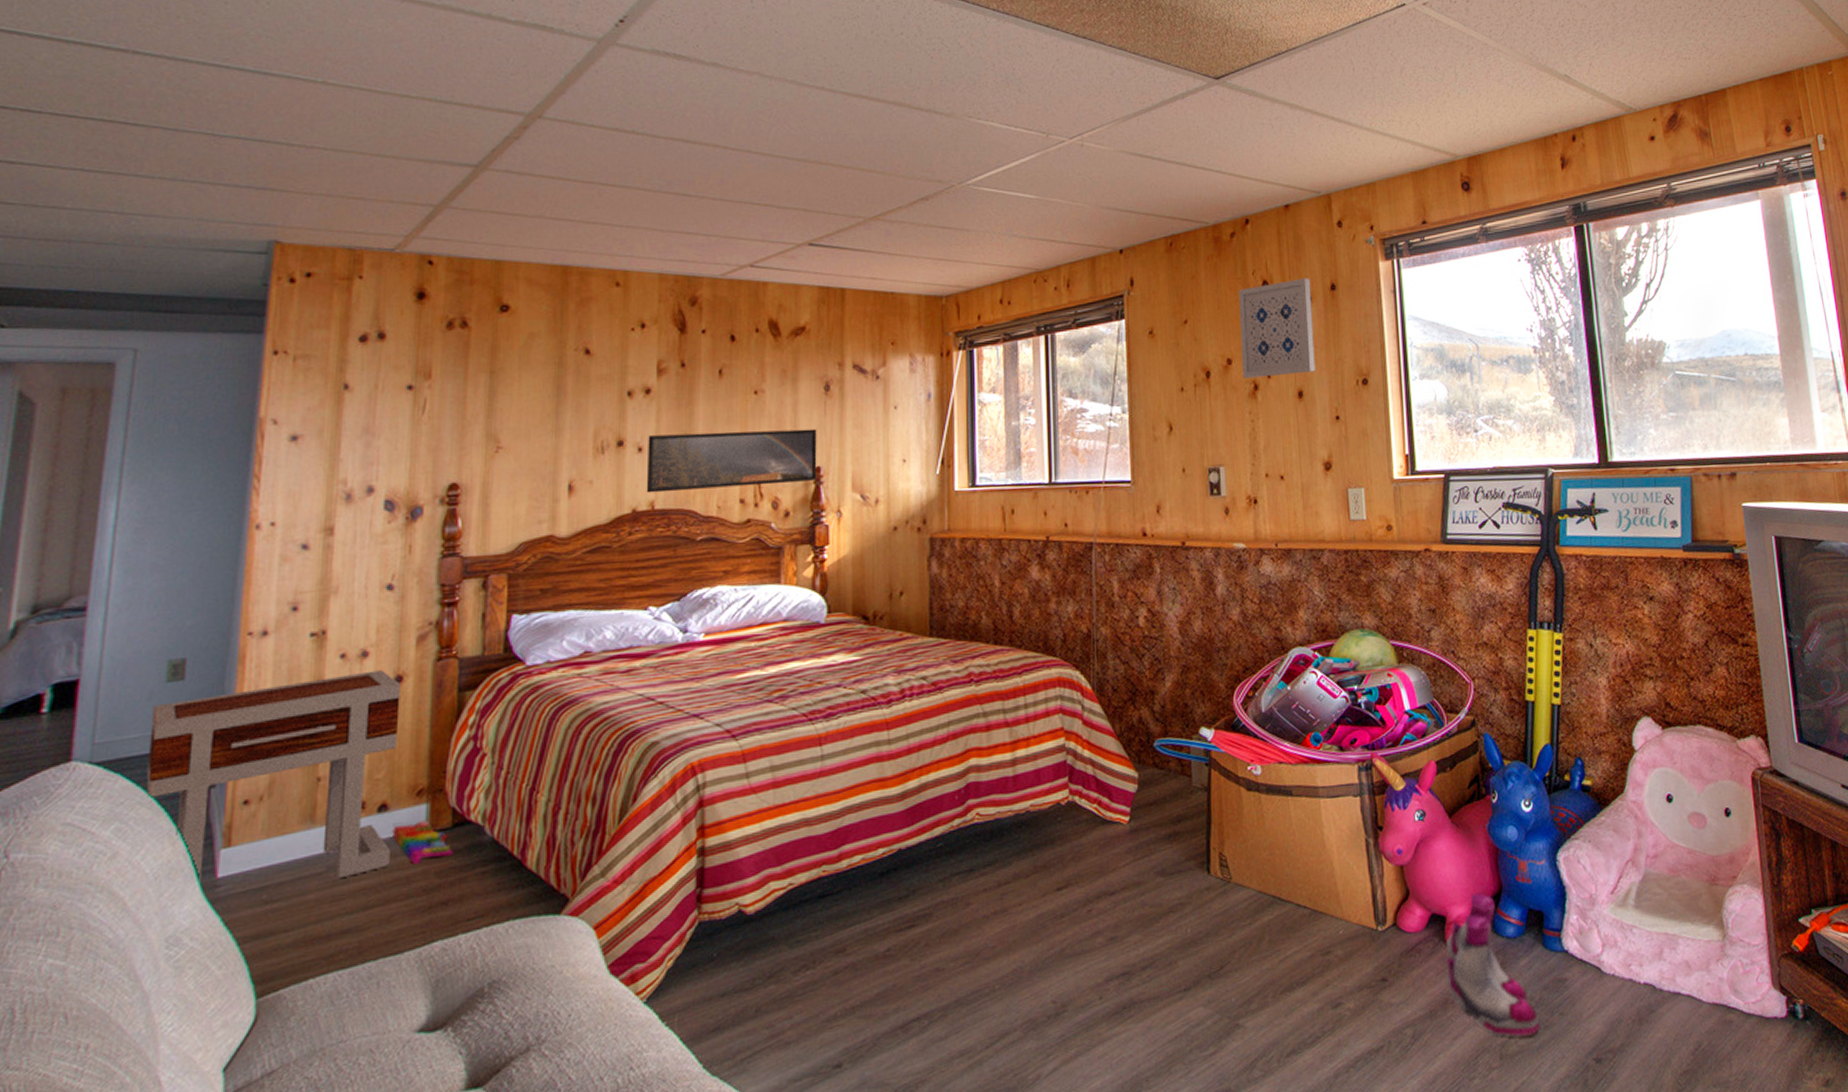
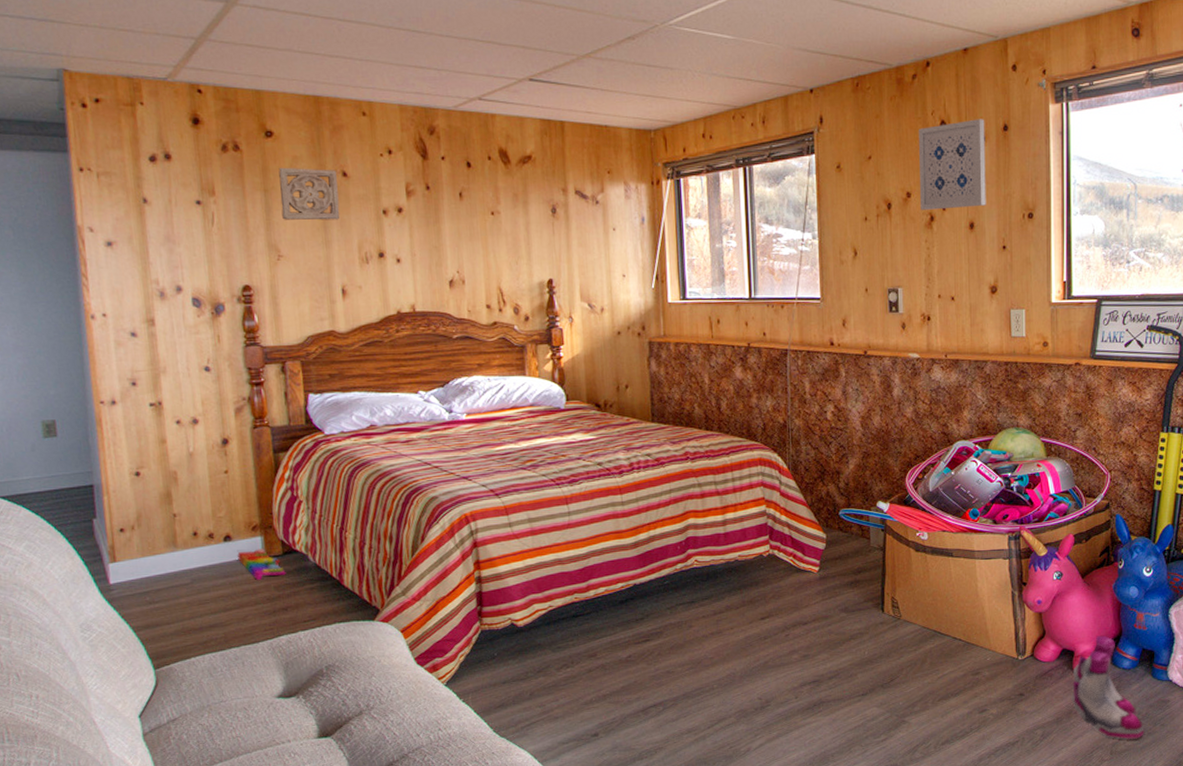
side table: present [146,670,400,882] -> none [36,434,239,589]
wall ornament: none [508,345,579,406] -> present [278,167,340,220]
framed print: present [646,428,817,493] -> none [404,246,550,298]

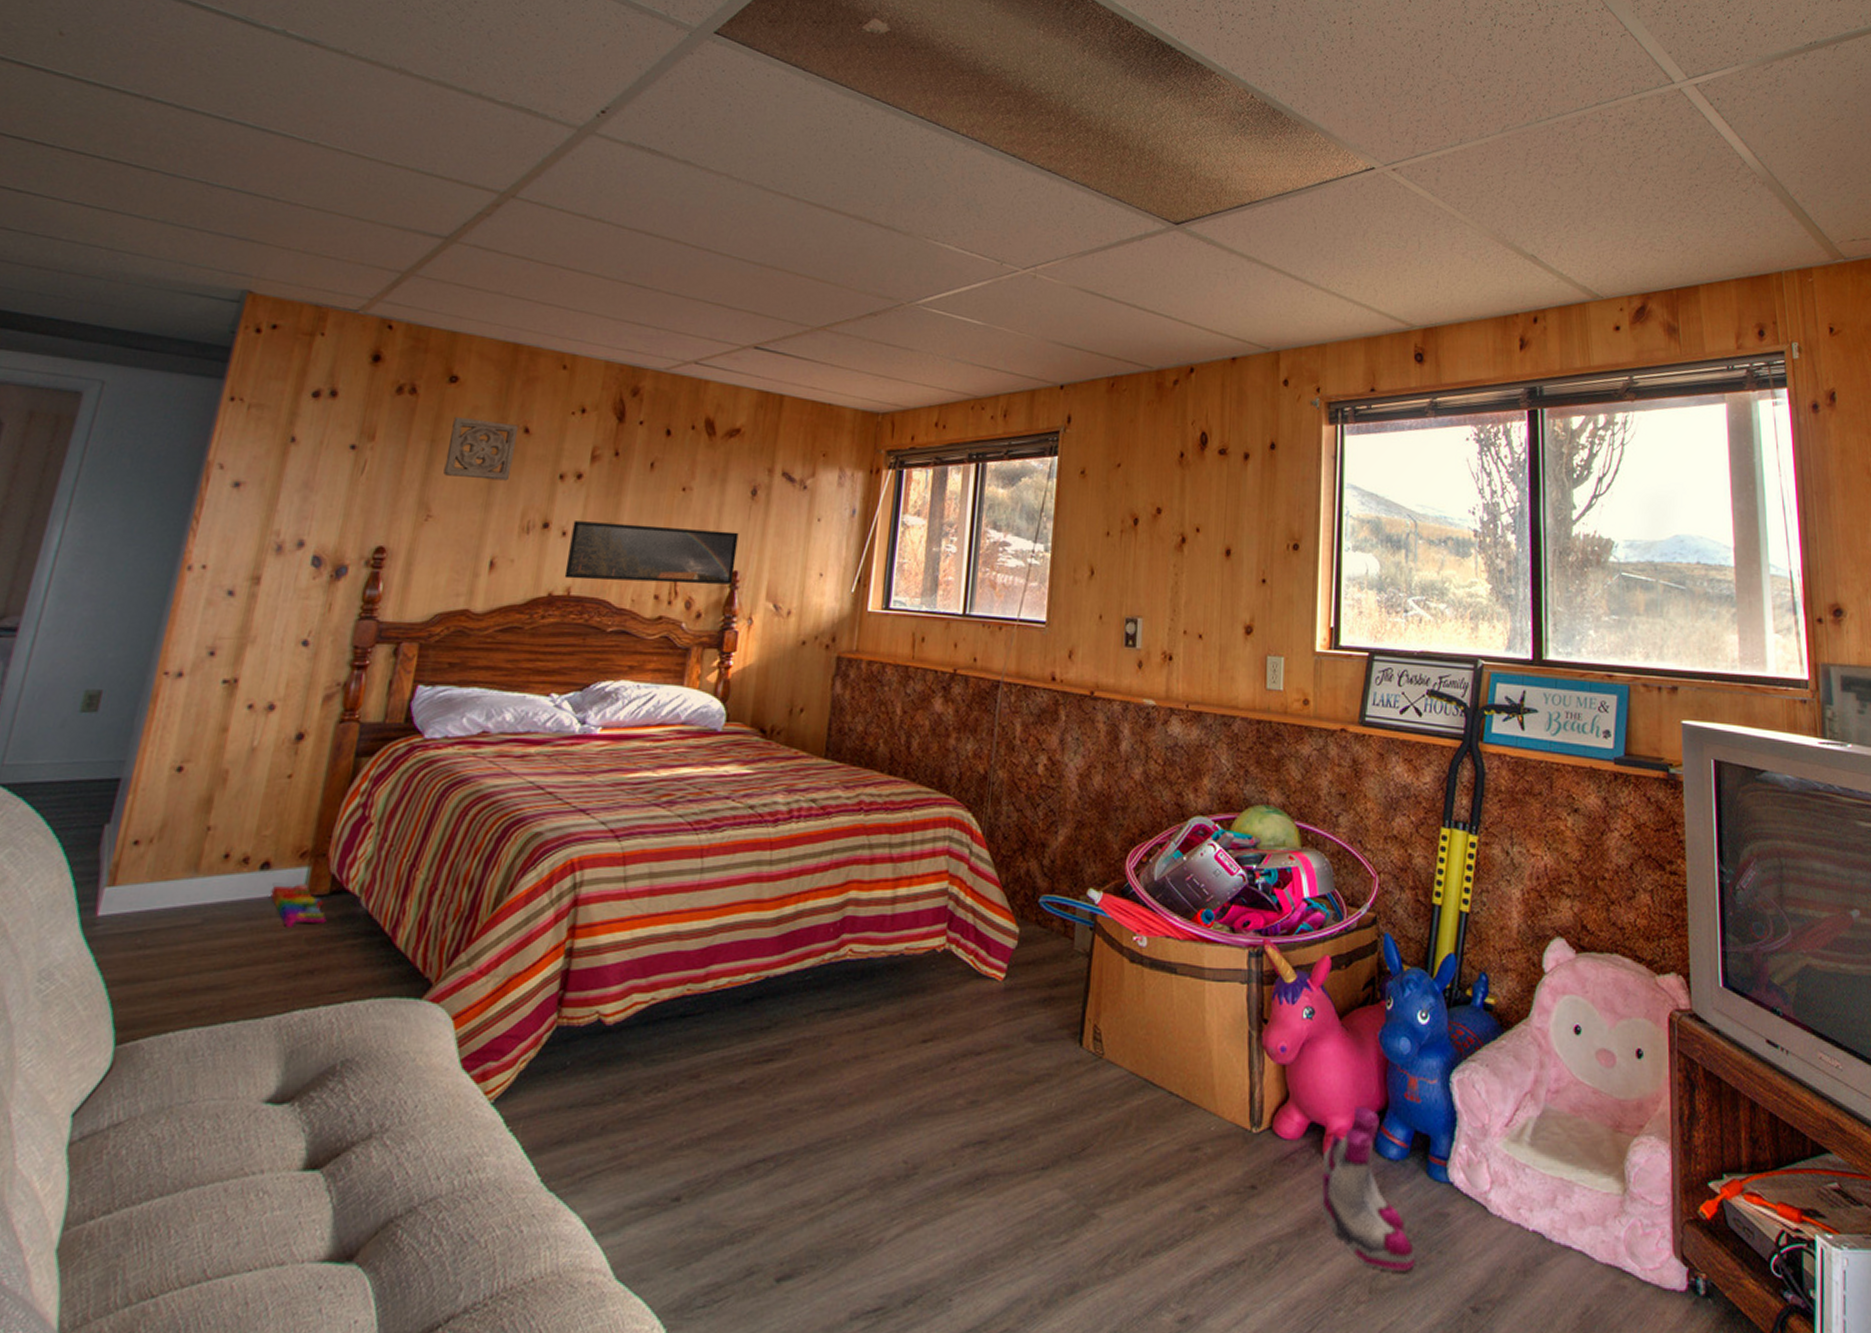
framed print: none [404,246,550,298] -> present [564,521,739,585]
wall art: present [919,119,986,210] -> none [1171,433,1250,532]

